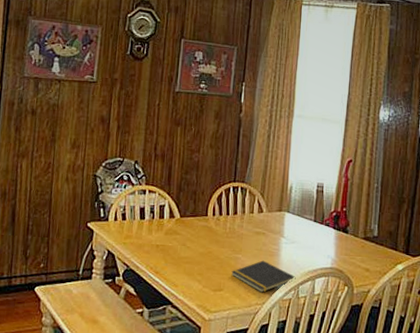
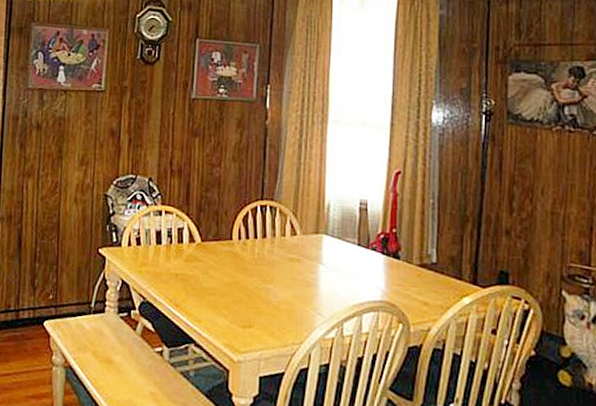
notepad: present [231,260,296,293] -> none [262,291,339,330]

